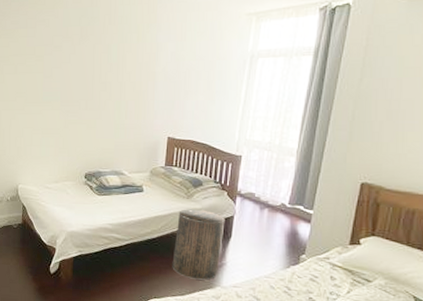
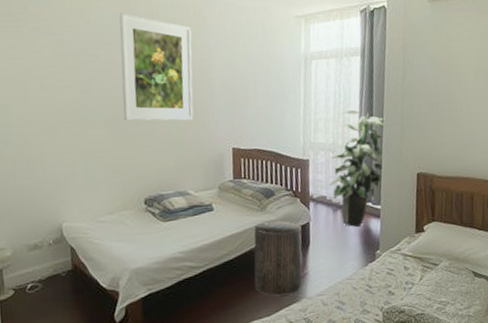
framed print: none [76,9,143,108] -> present [119,12,194,121]
indoor plant: none [260,110,331,229] -> present [329,109,386,228]

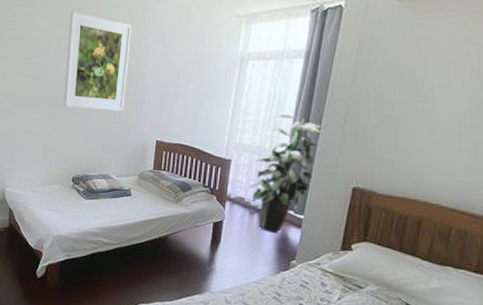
stool: present [254,220,302,296] -> none [160,213,214,286]

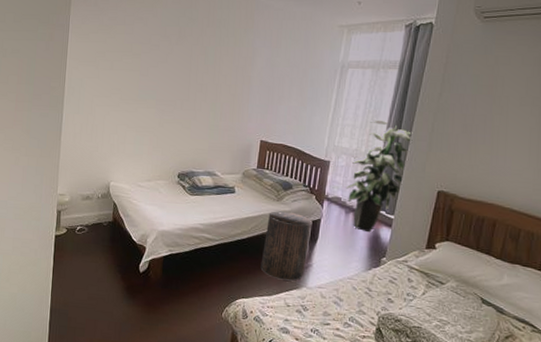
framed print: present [64,11,132,111] -> none [172,10,241,110]
stool: none [160,213,214,286] -> present [260,211,313,281]

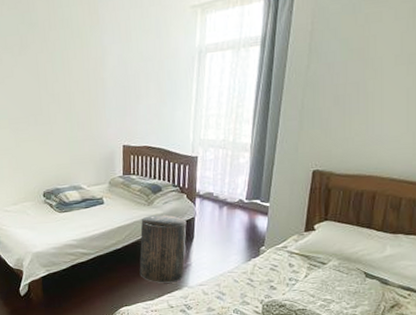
indoor plant: present [346,119,413,233] -> none [217,104,282,224]

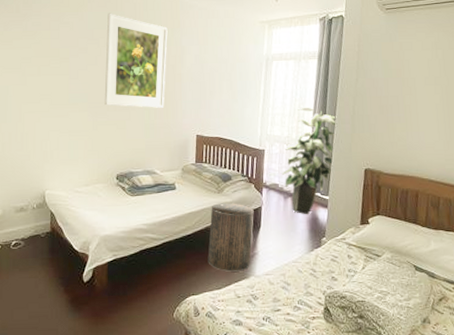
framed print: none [19,15,87,121] -> present [104,13,168,108]
indoor plant: none [217,104,282,224] -> present [282,107,338,215]

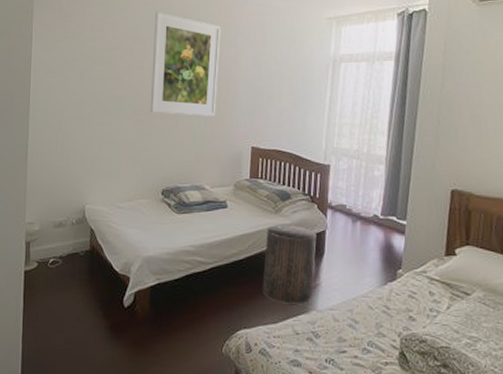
indoor plant: present [282,107,338,215] -> none [350,116,418,242]

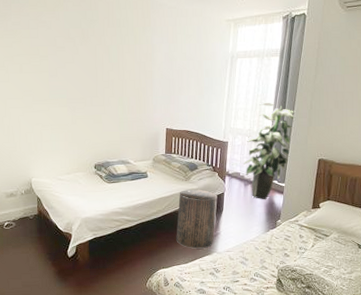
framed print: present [150,11,221,116] -> none [81,12,139,103]
indoor plant: none [350,116,418,242] -> present [243,102,296,200]

